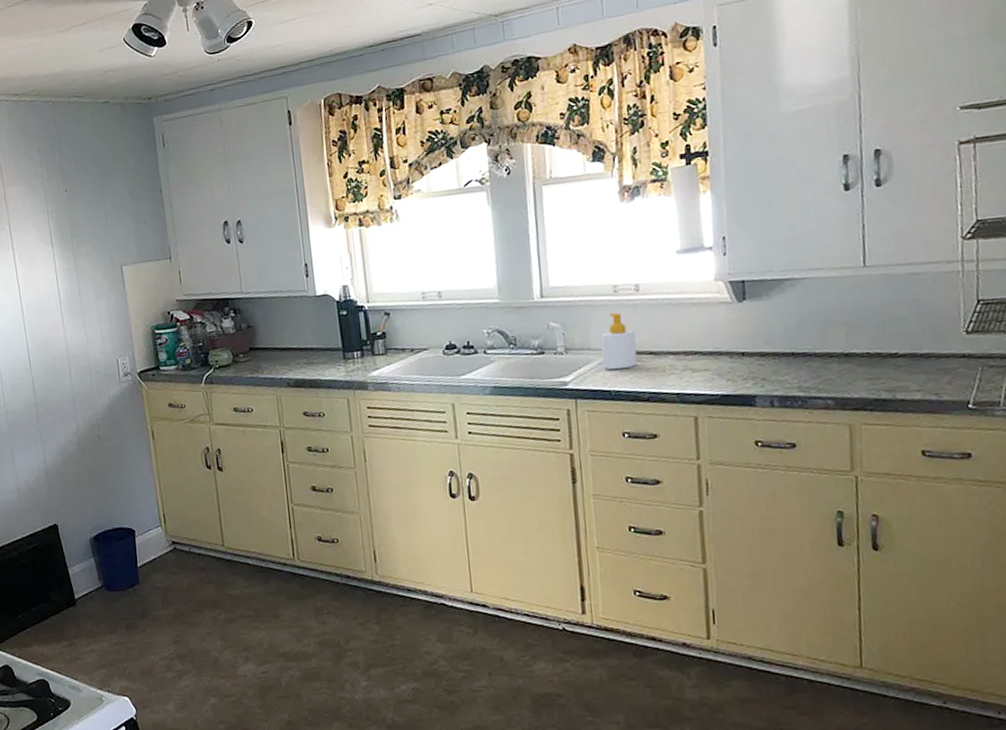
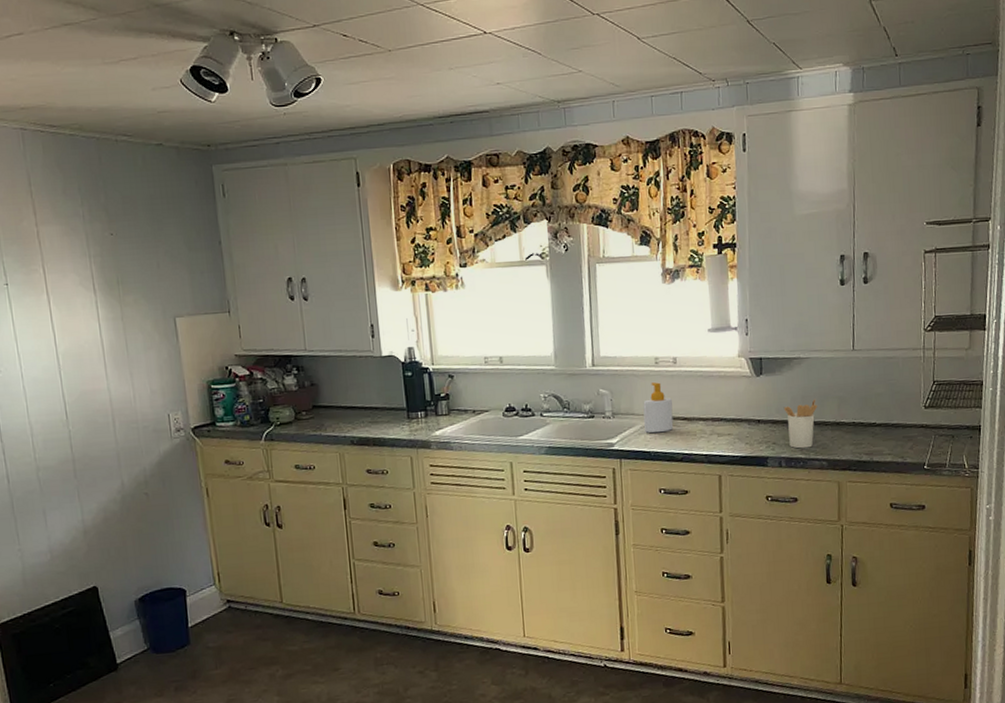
utensil holder: none [774,326,819,386] -> present [783,399,818,449]

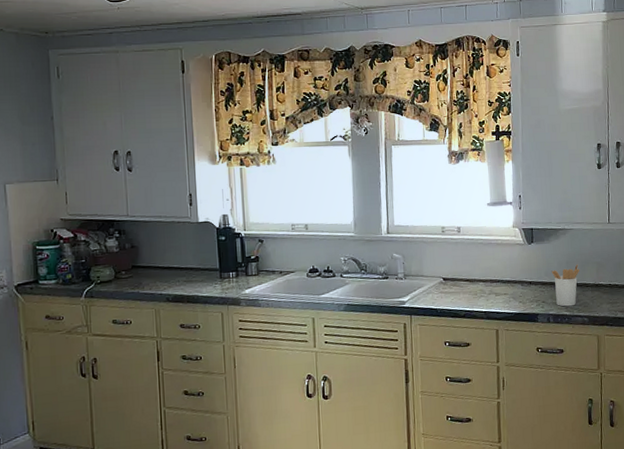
soap bottle: present [643,382,674,433] -> none [431,248,458,293]

